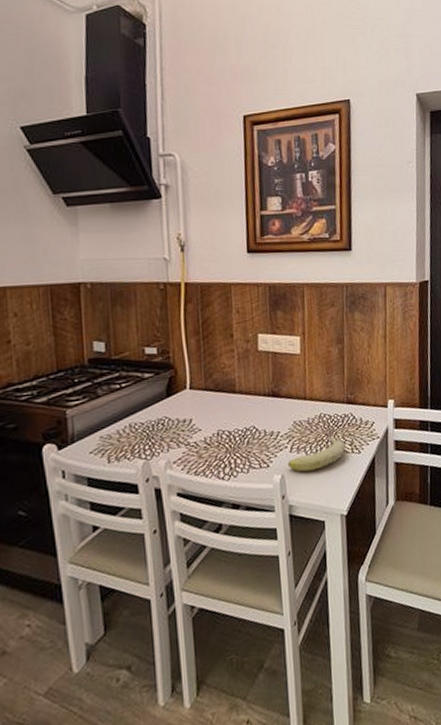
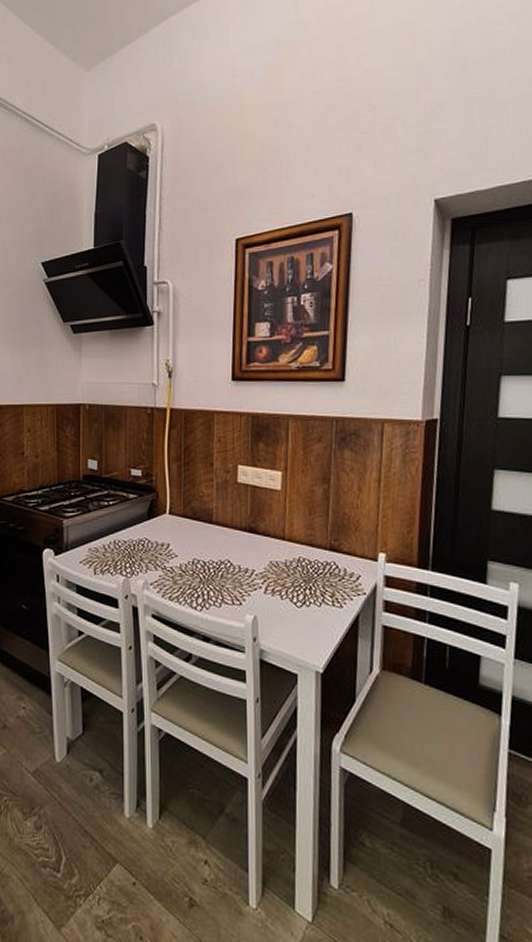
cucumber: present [287,436,346,472] -> none [261,584,326,617]

